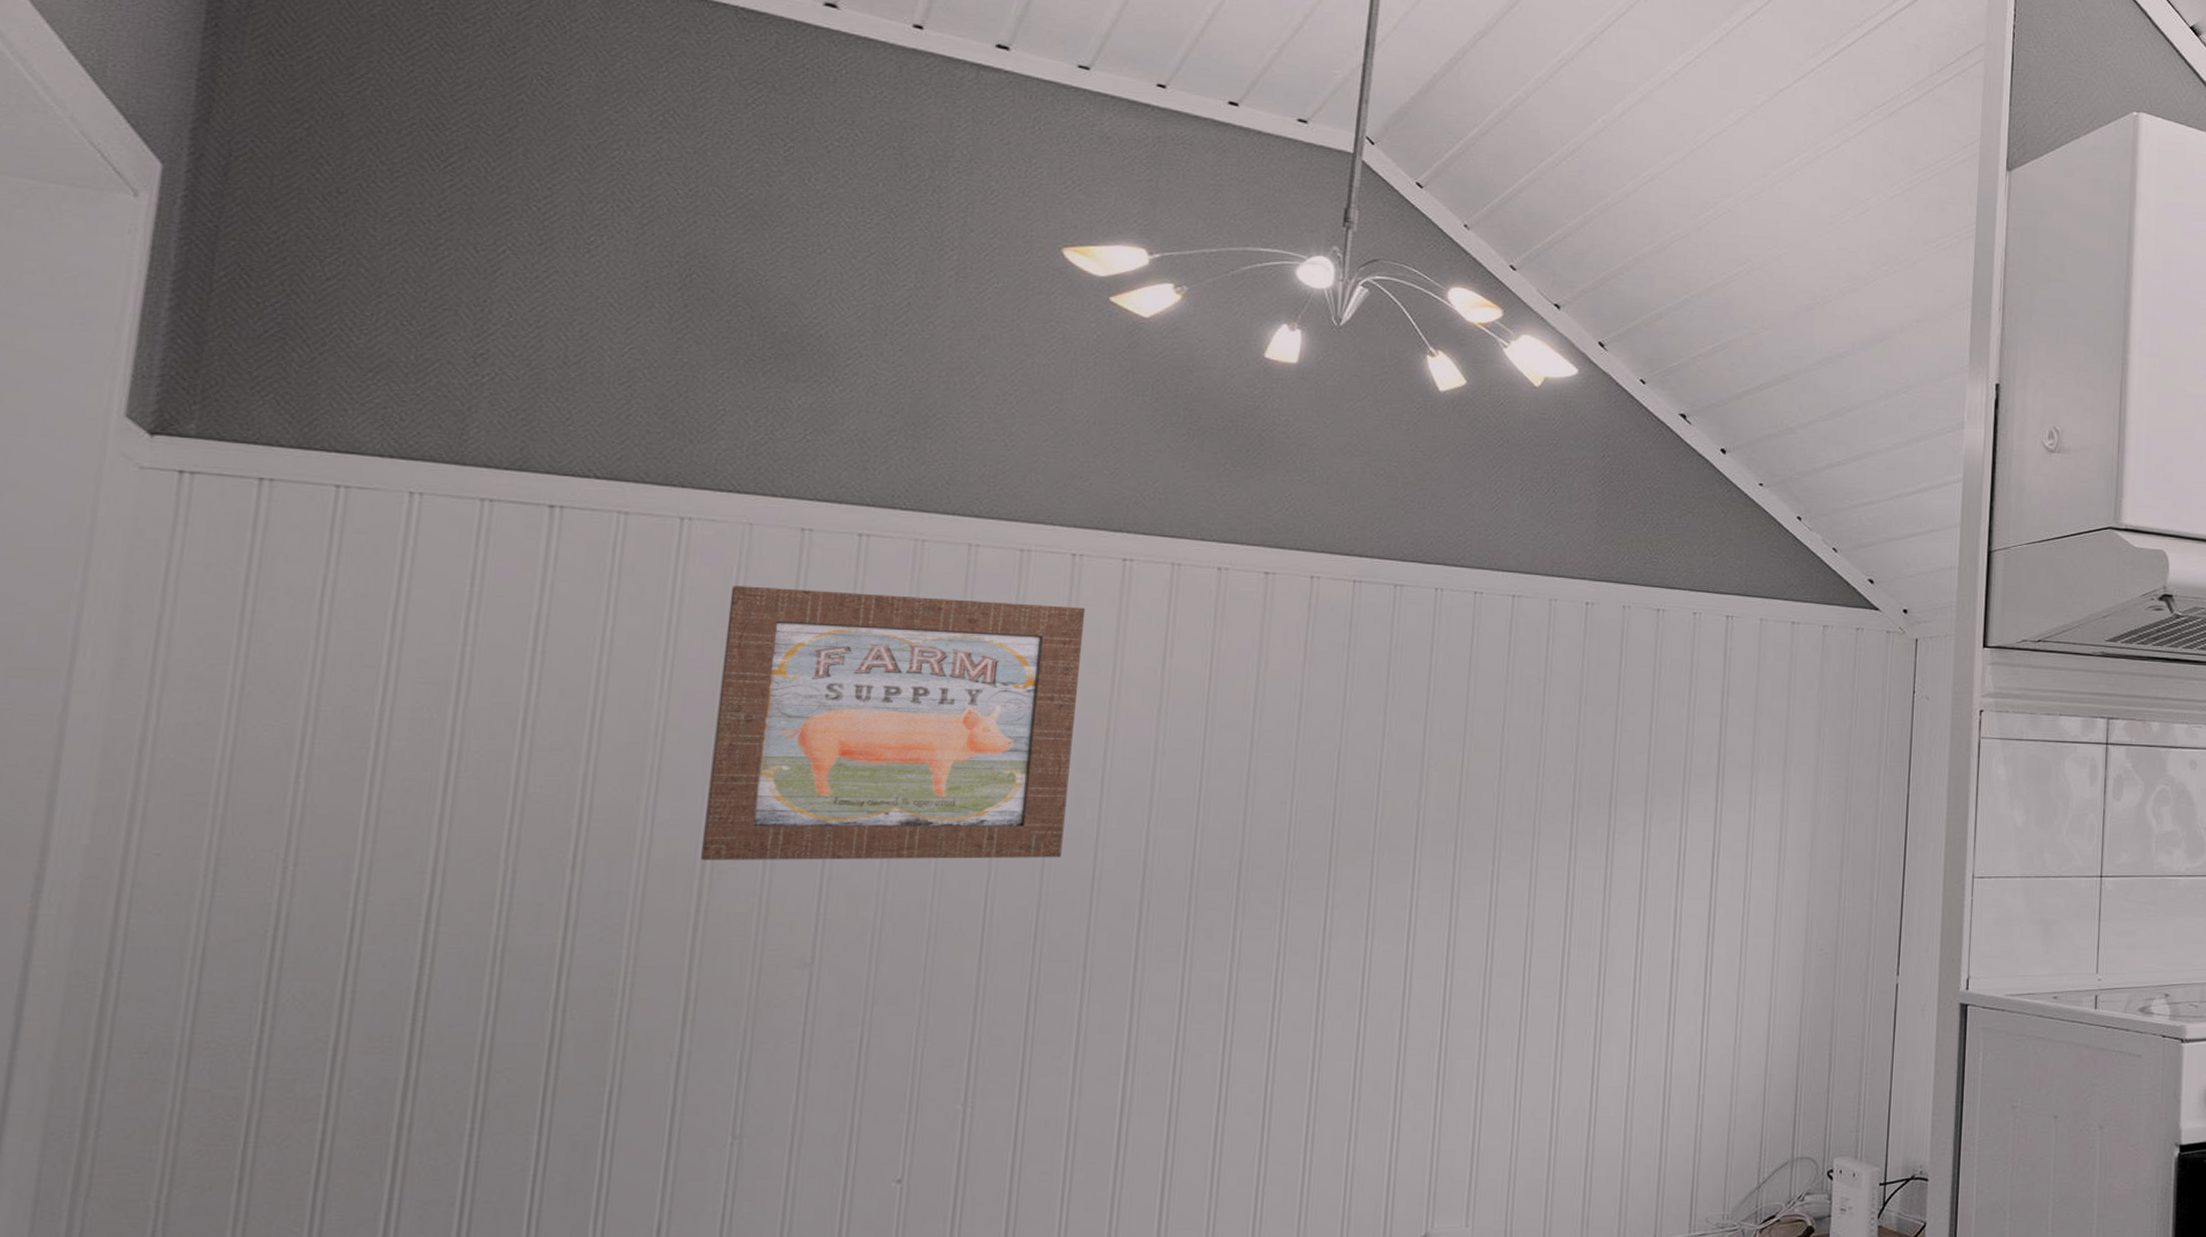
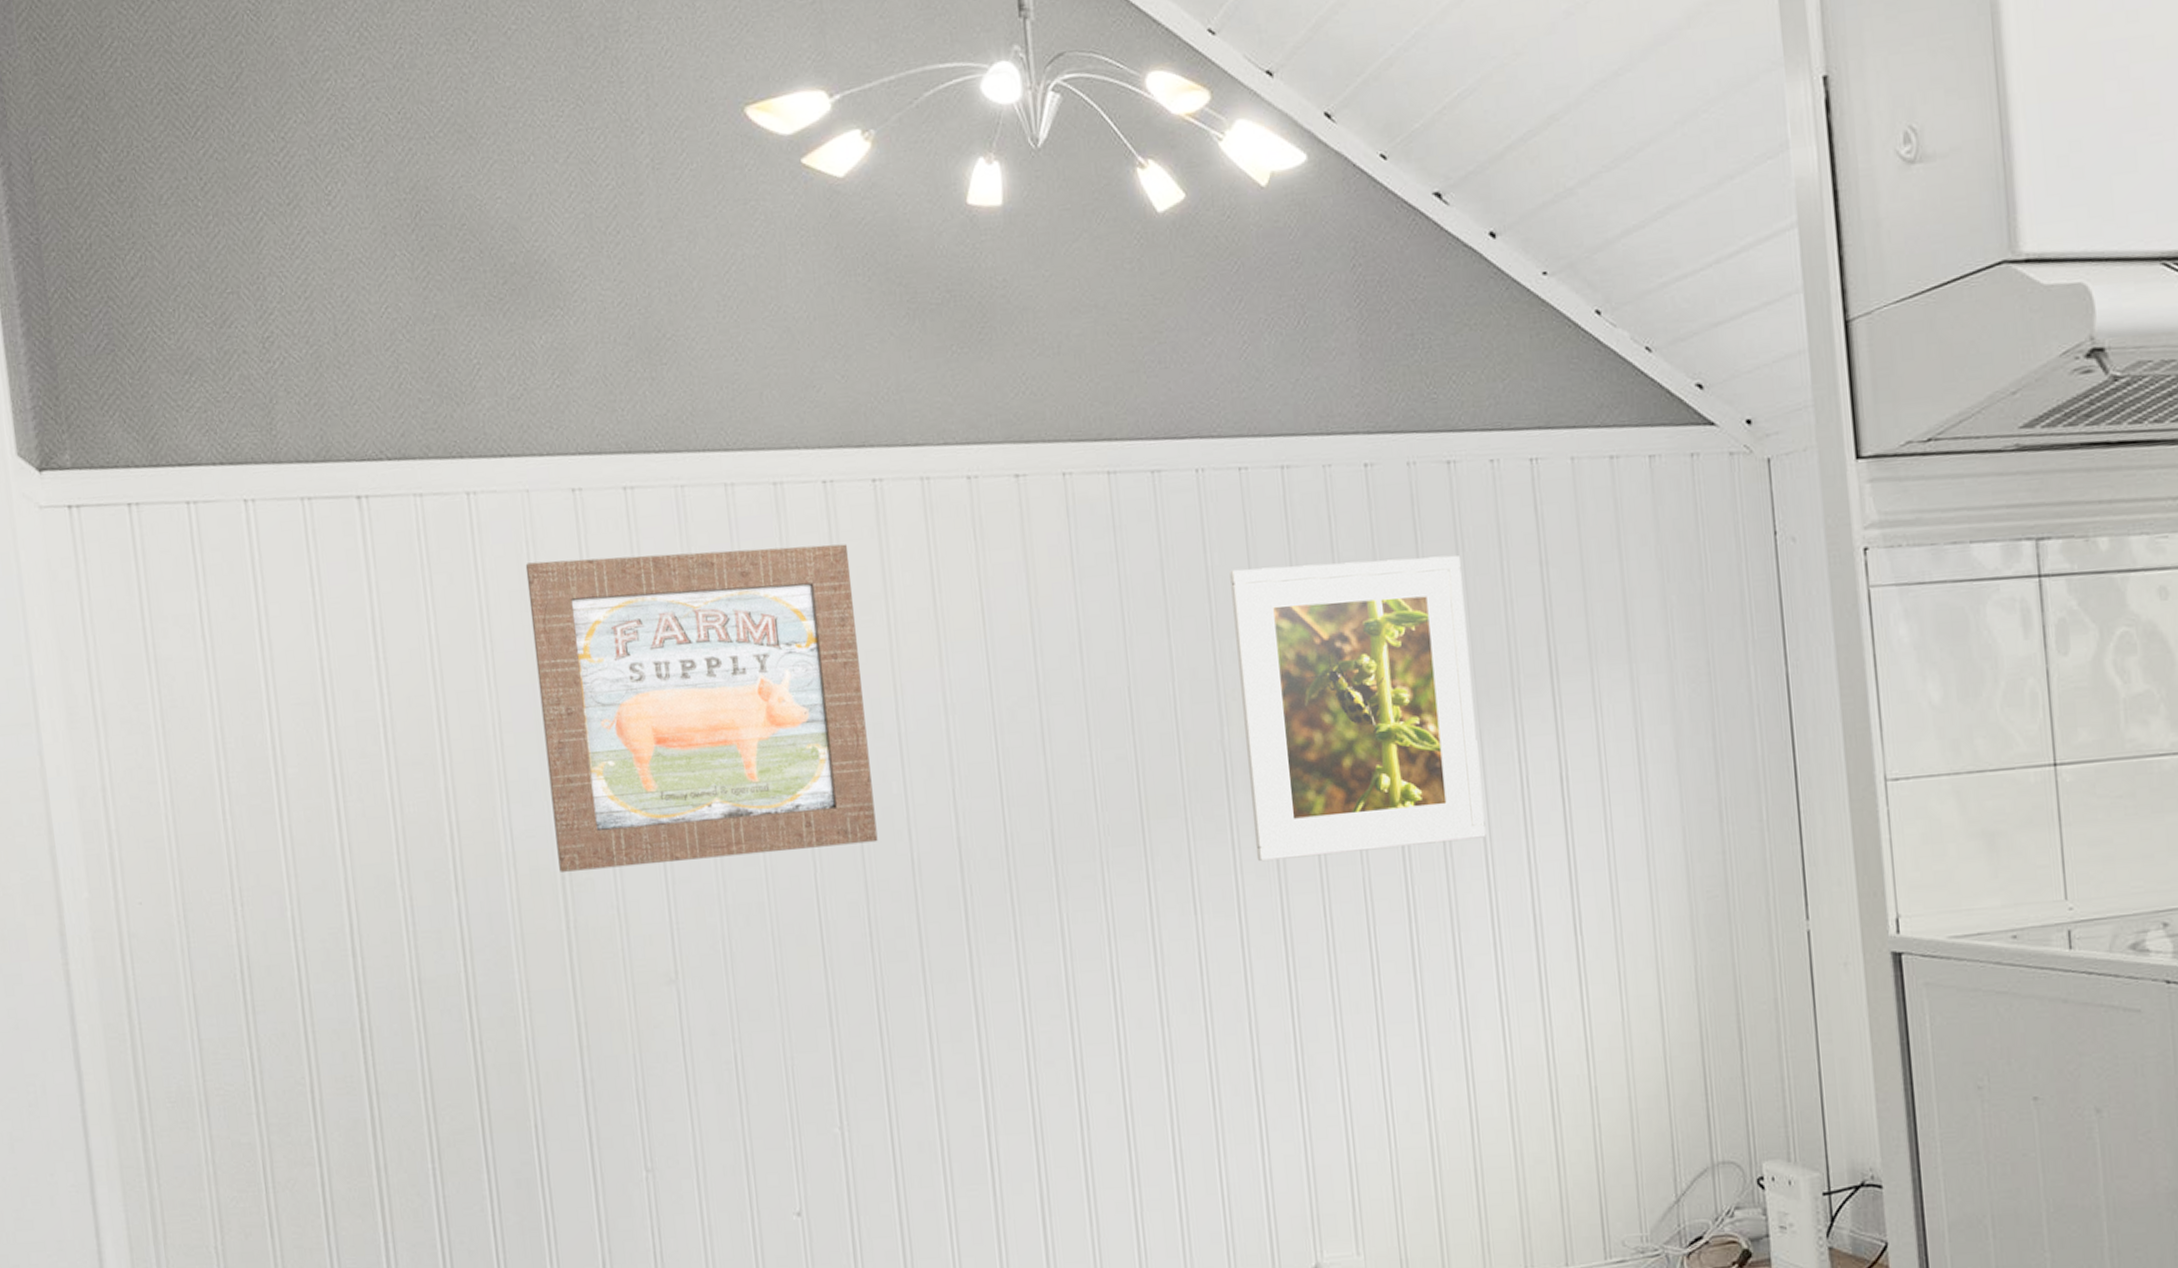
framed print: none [1433,669,1656,901] -> present [1229,555,1486,862]

